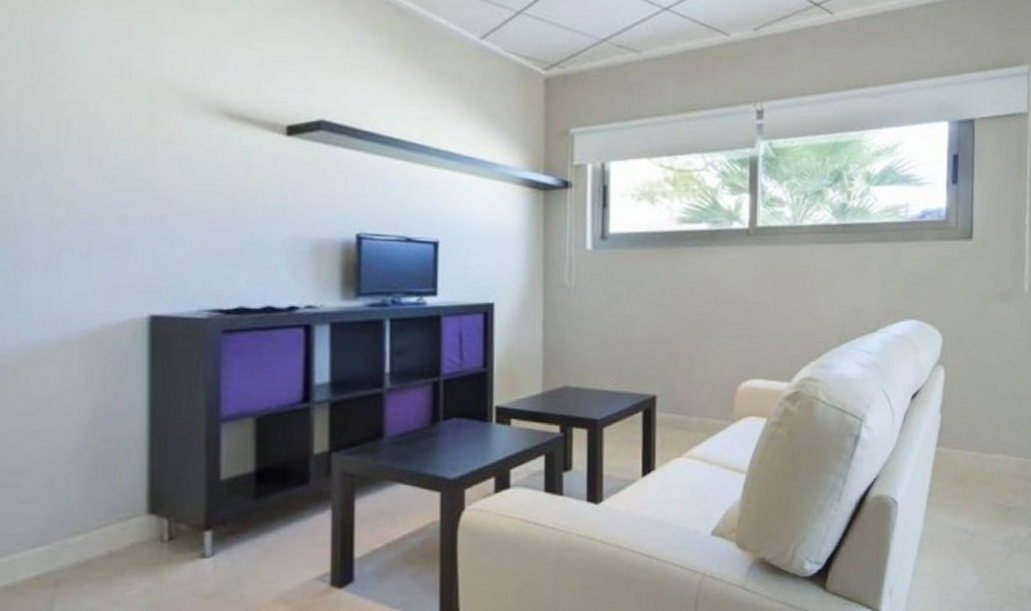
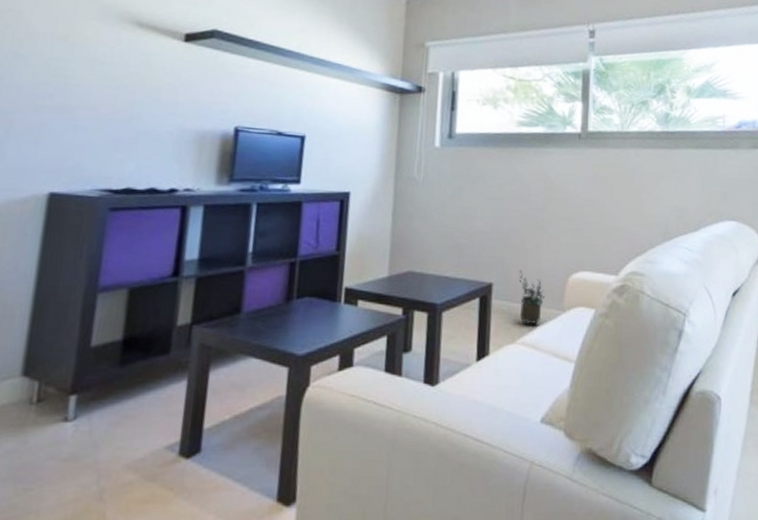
potted plant: none [684,380,713,437] -> present [519,270,545,325]

